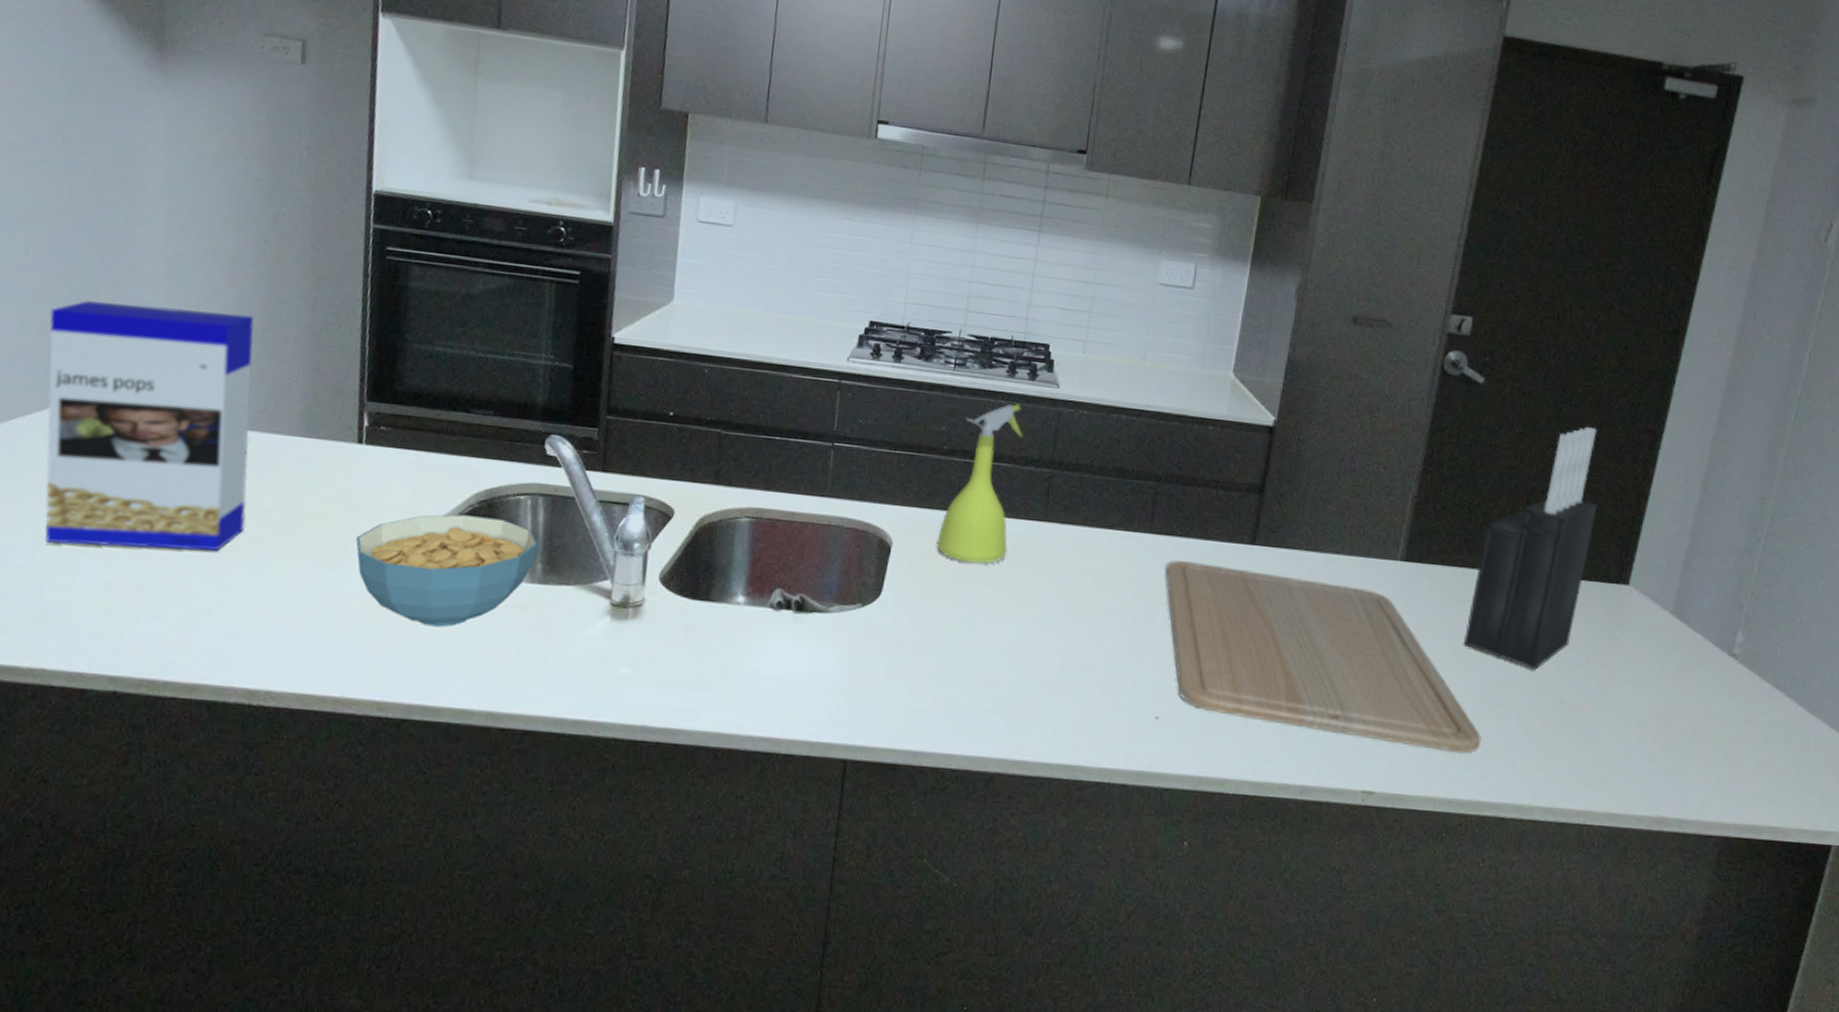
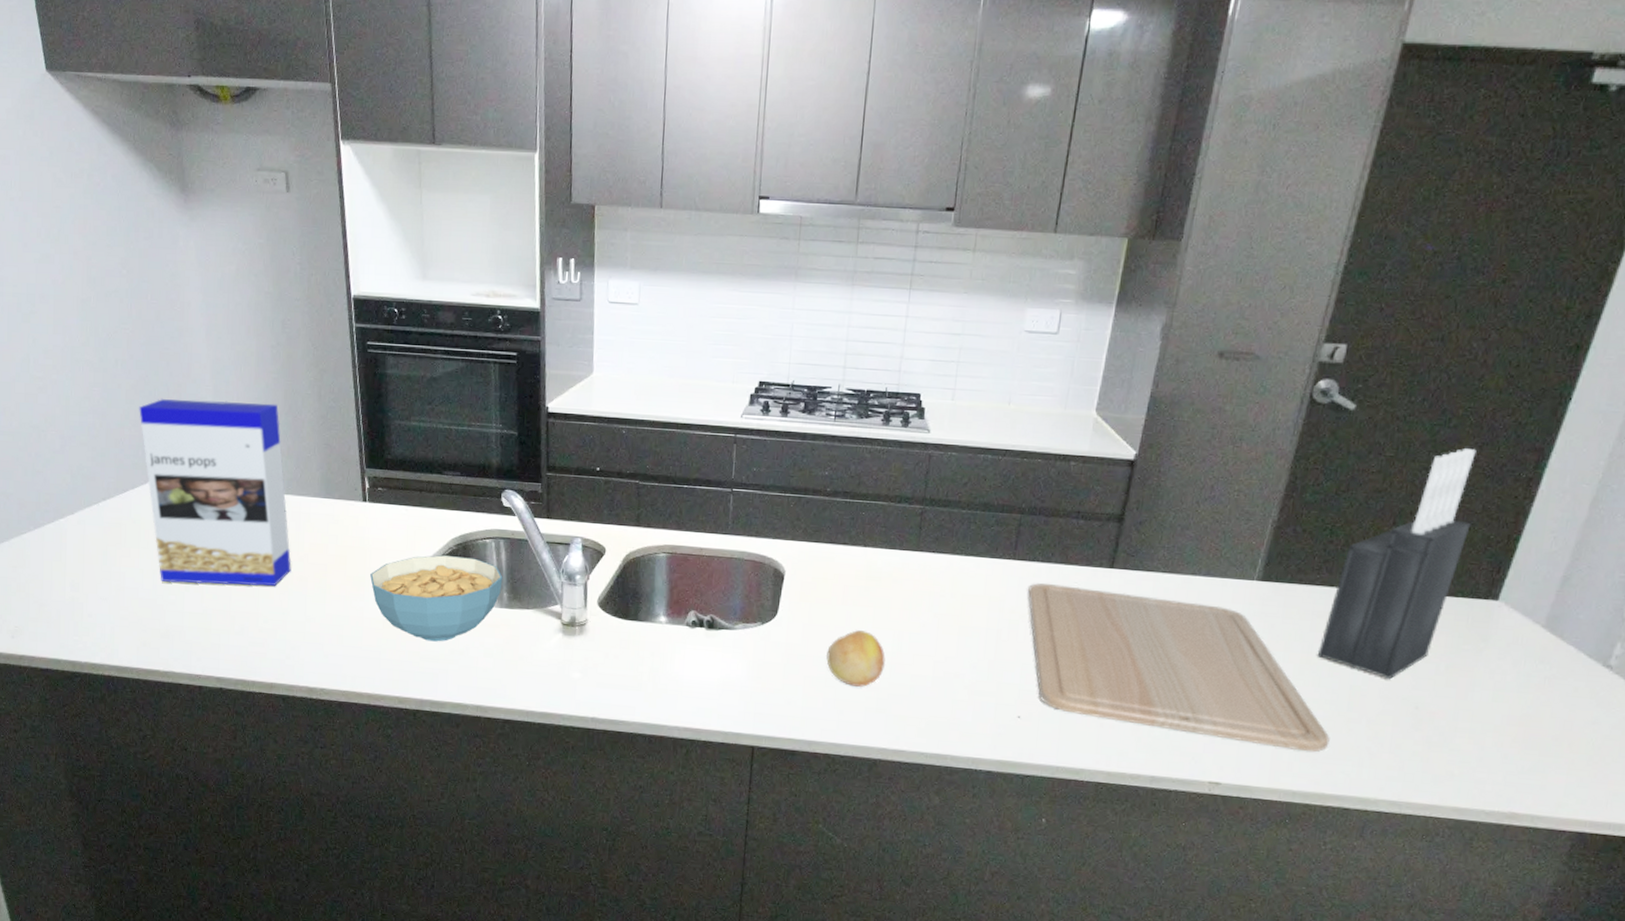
spray bottle: present [936,404,1023,564] -> none [823,449,897,589]
fruit: none [938,614,1007,685] -> present [826,630,885,688]

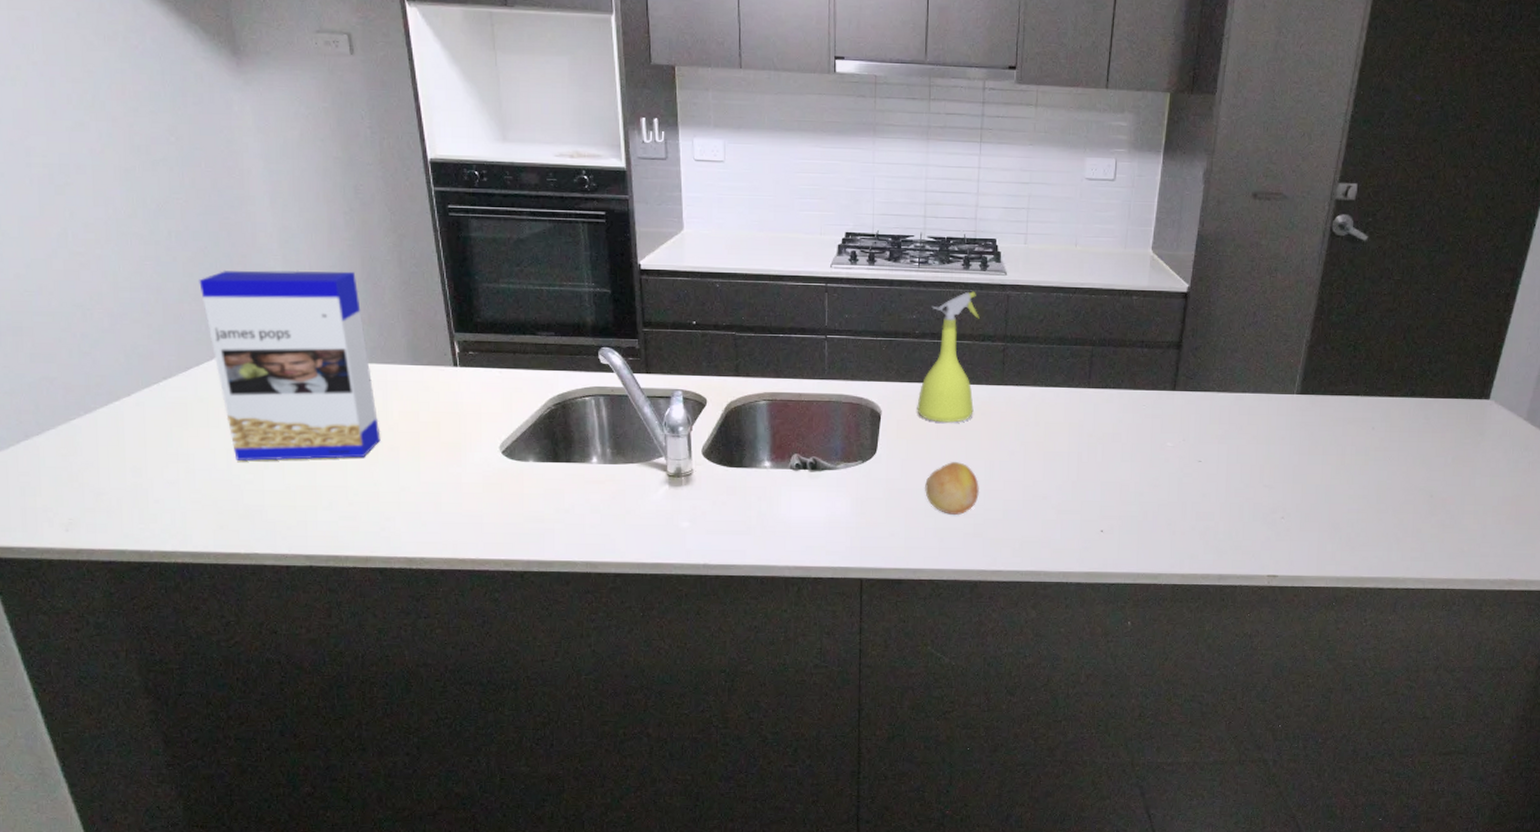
cereal bowl: present [370,555,503,642] -> none [466,416,605,502]
spray bottle: none [823,449,897,589] -> present [917,291,980,423]
chopping board: present [1027,583,1330,752] -> none [1103,408,1364,542]
knife block: present [1317,448,1476,680] -> none [1349,271,1465,474]

